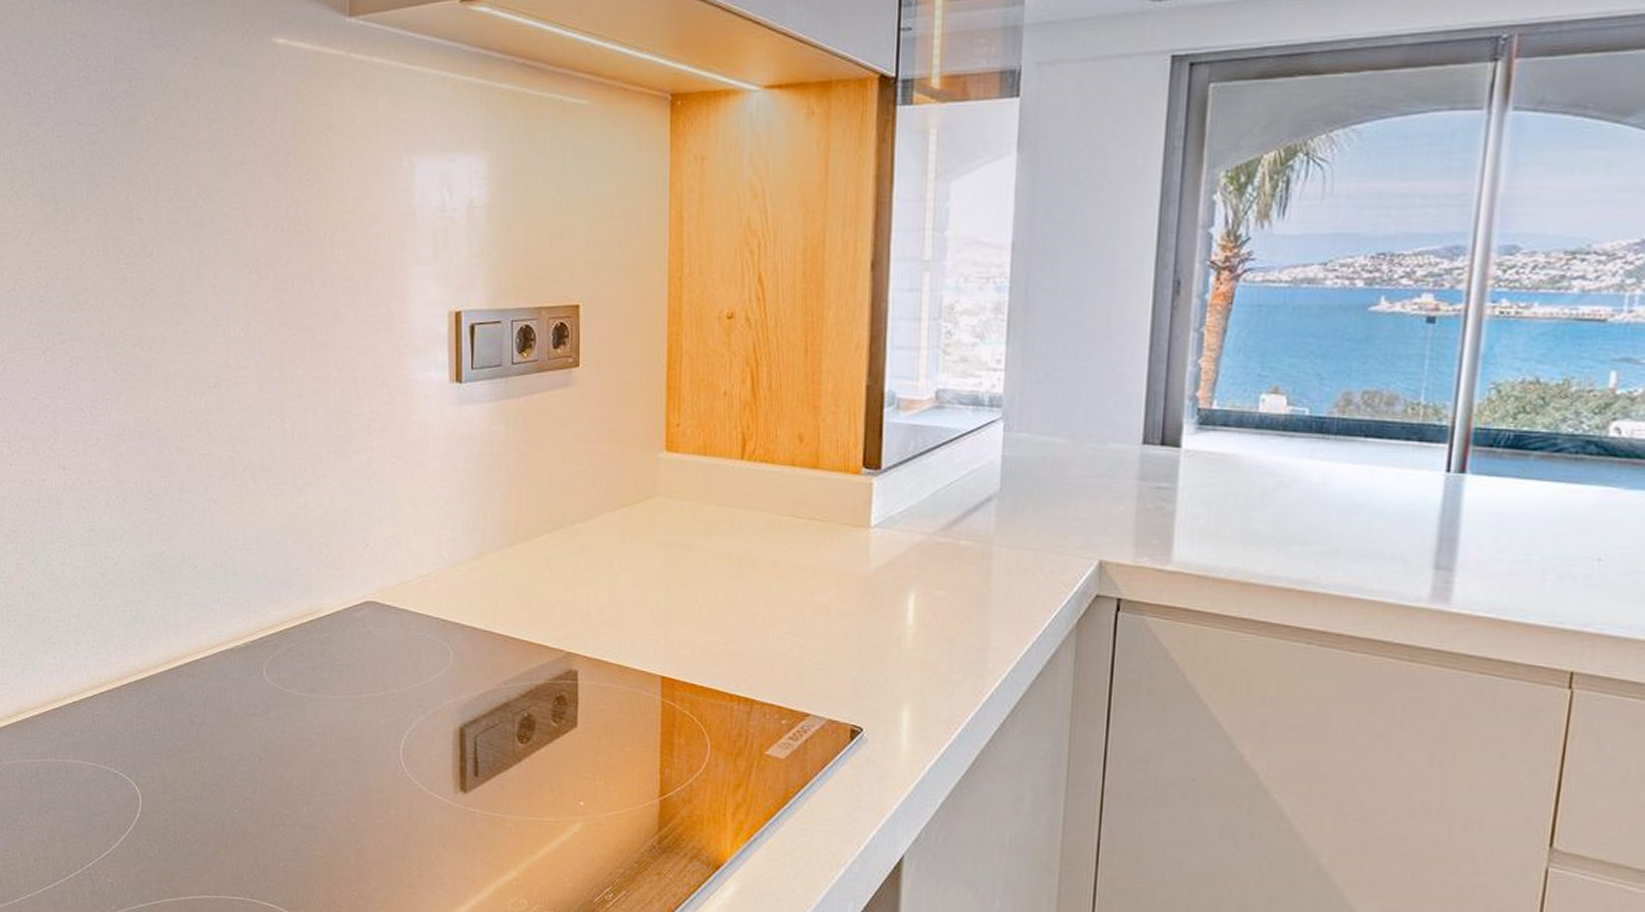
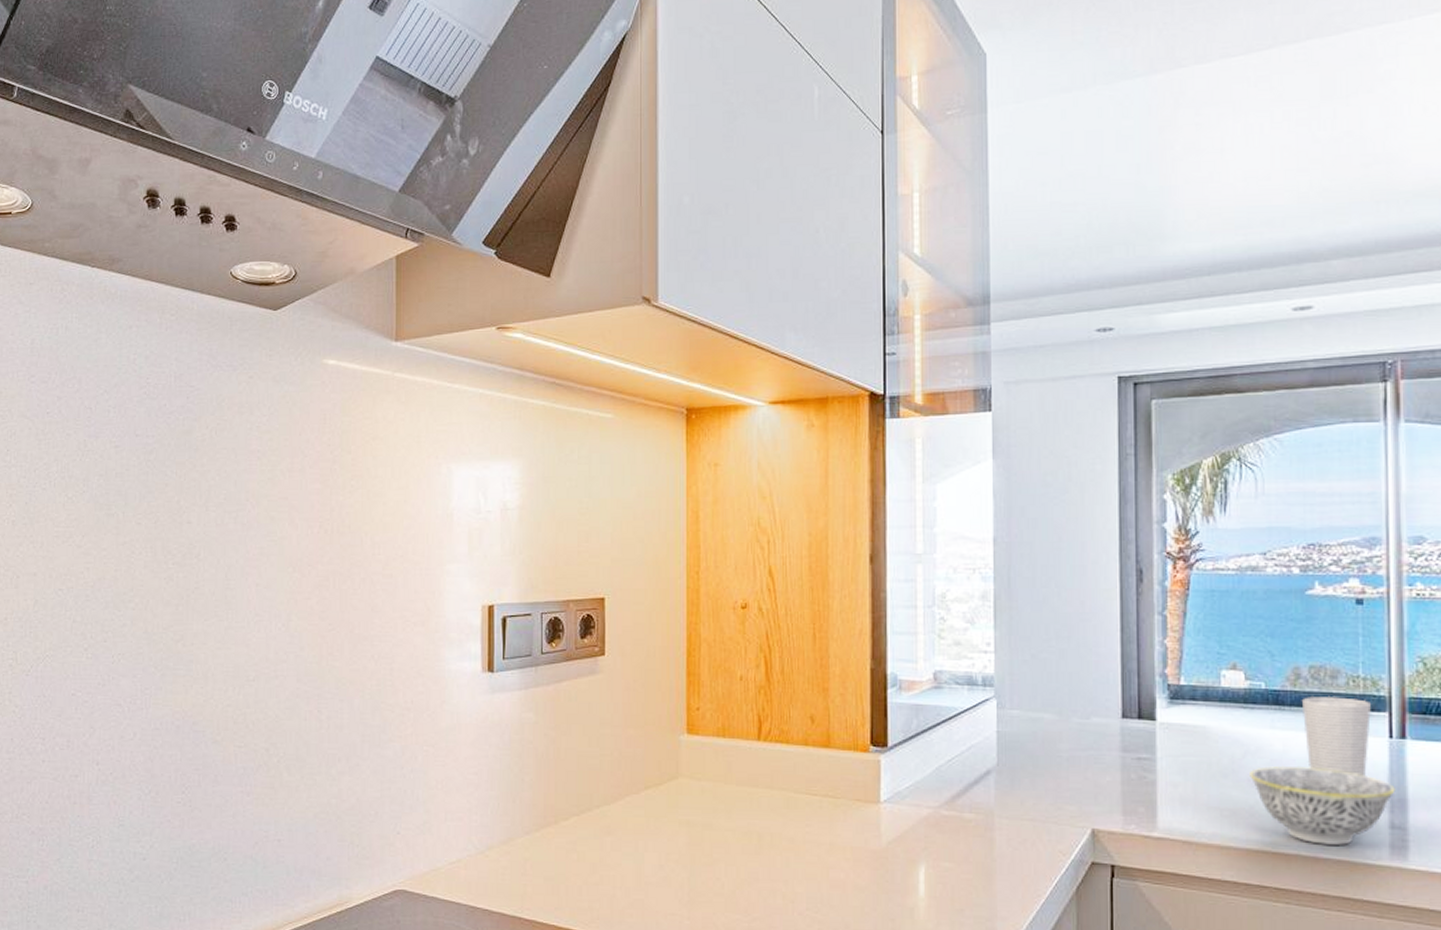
bowl: none [1281,498,1446,585] -> present [1249,765,1396,845]
cup: none [1348,424,1430,514] -> present [1301,695,1371,777]

